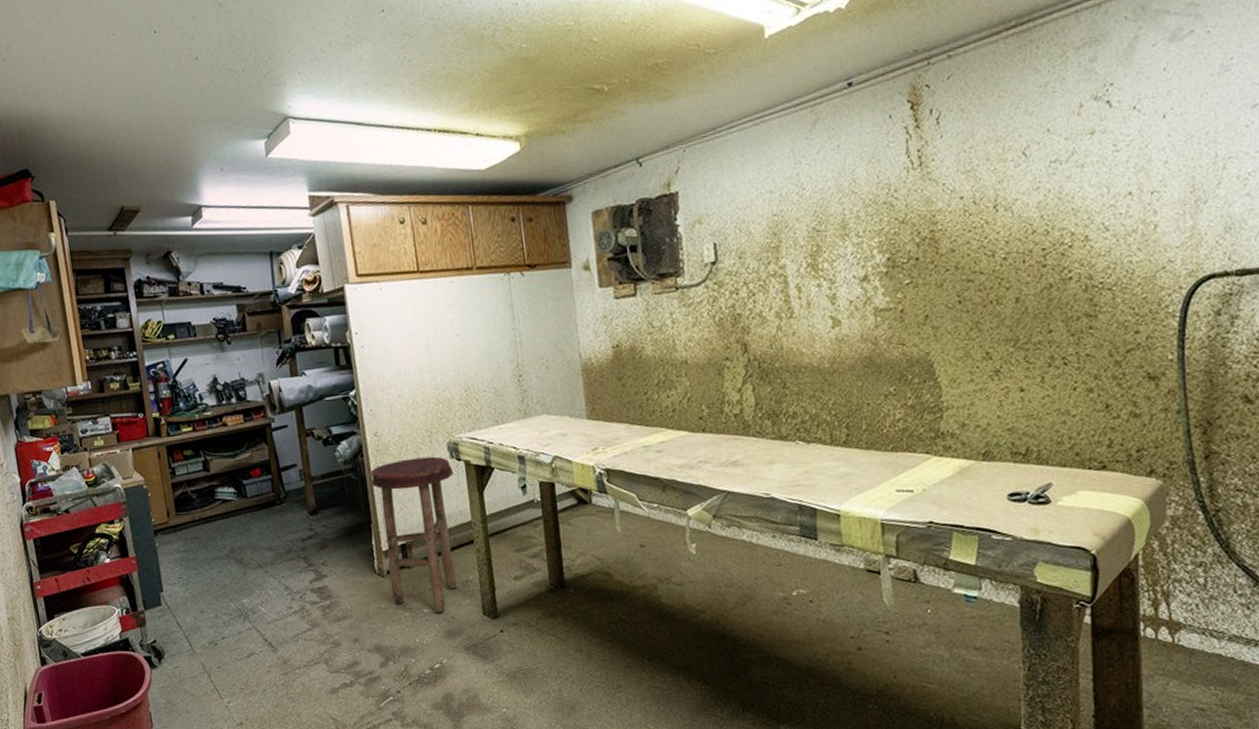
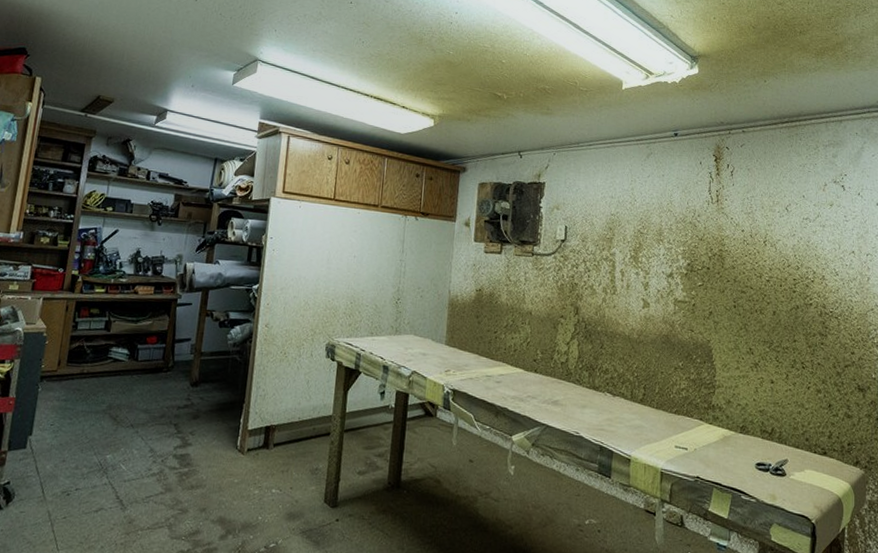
stool: present [371,456,458,613] -> none [247,351,327,495]

